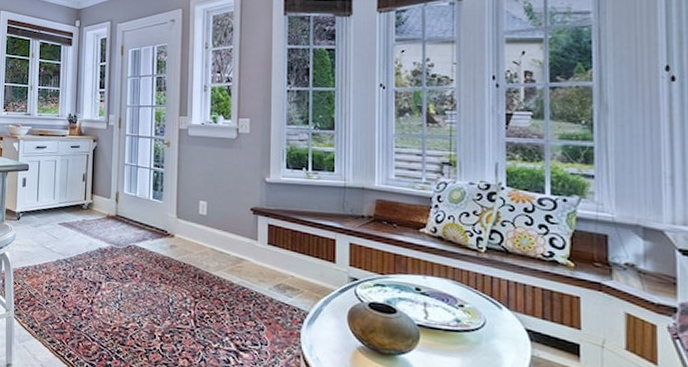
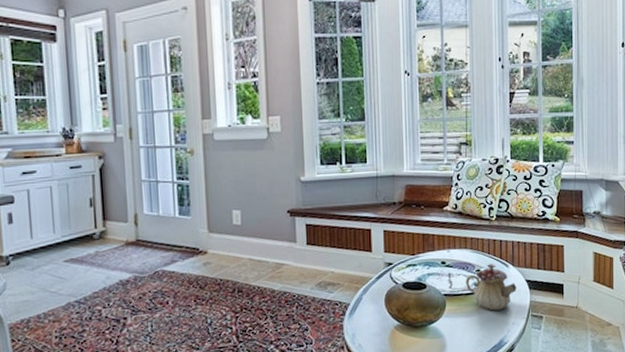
teapot: none [446,301,512,358] -> present [466,264,517,311]

